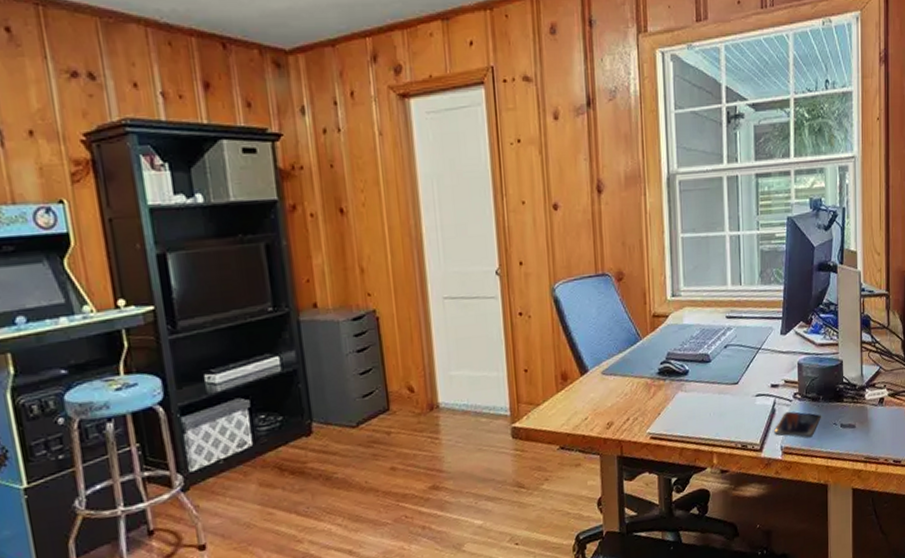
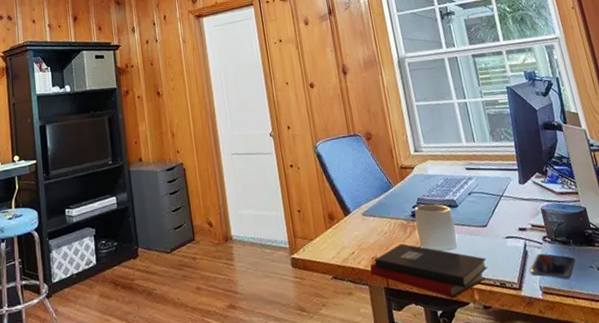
hardback book: none [604,405,732,464] -> present [370,243,488,298]
mug: none [661,358,705,414] -> present [414,203,458,252]

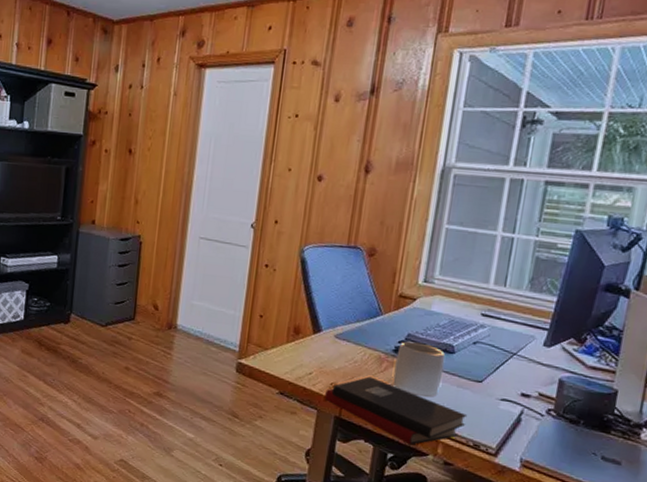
smartphone: present [530,253,576,281] -> none [515,425,578,461]

